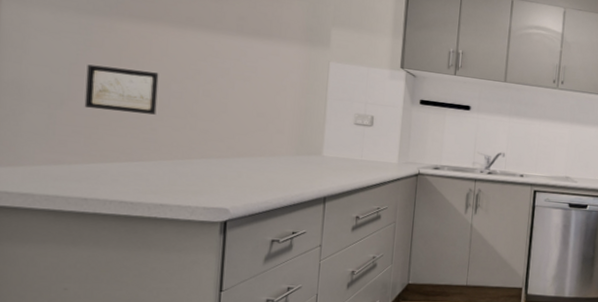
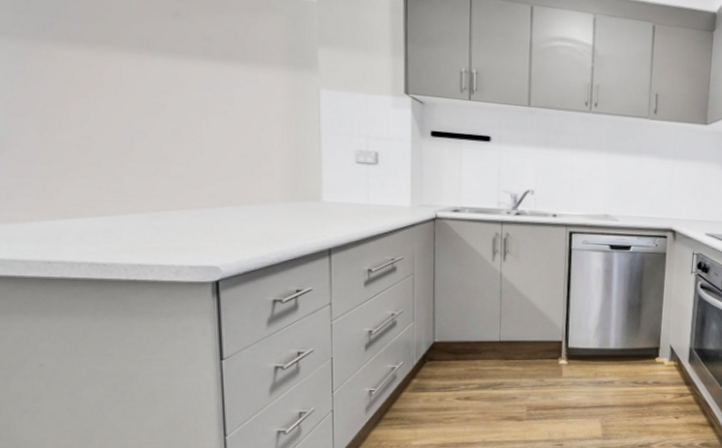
wall art: present [84,64,159,115] -> none [26,101,119,160]

